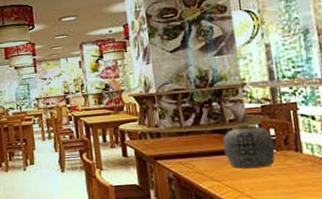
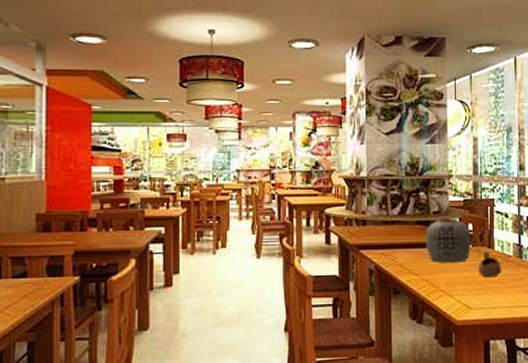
cup: none [286,155,315,181] -> present [478,251,502,278]

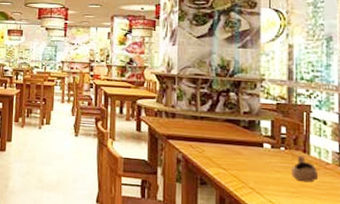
vase: present [426,217,472,263] -> none [235,117,285,164]

